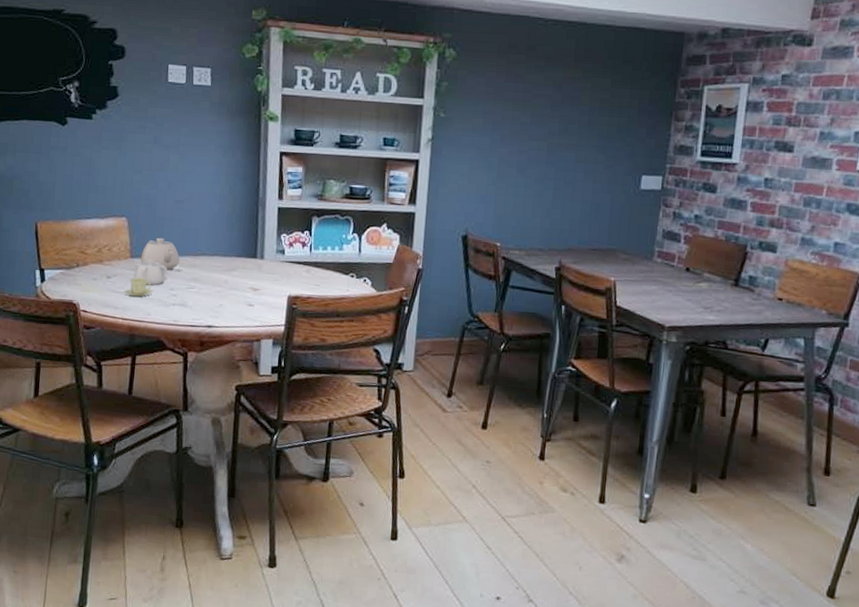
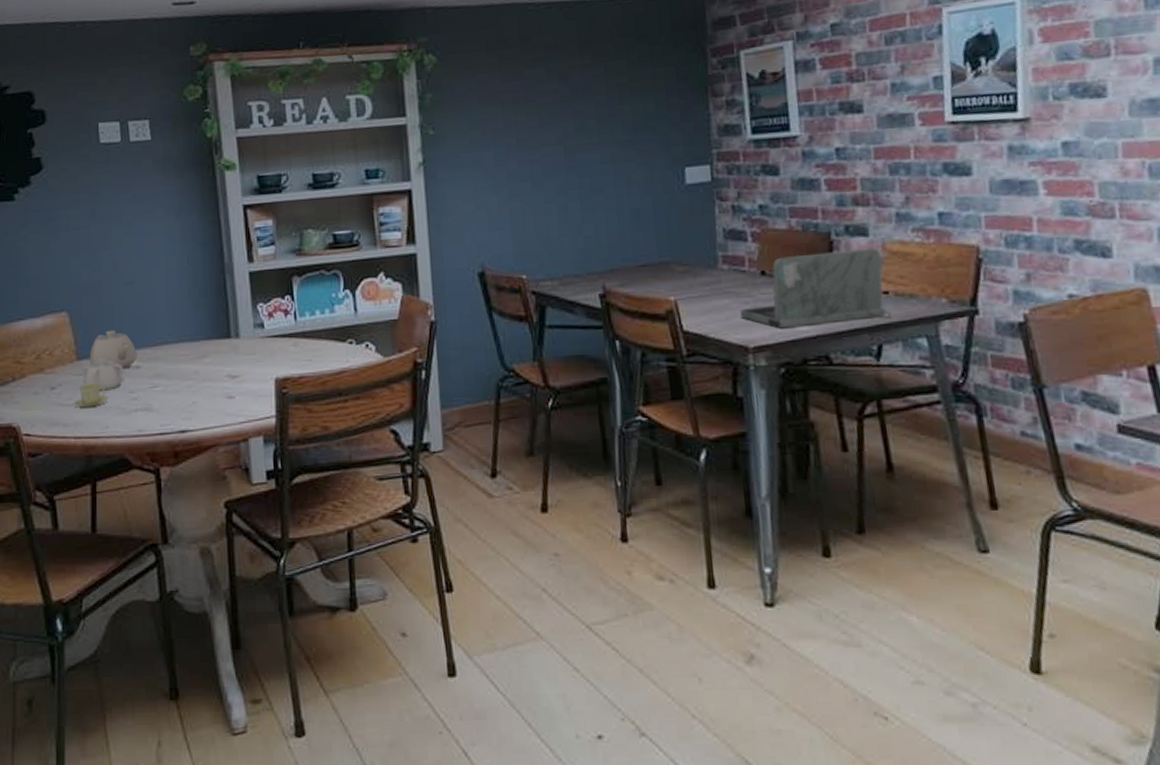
laptop: none [664,259,783,319] -> present [740,248,892,329]

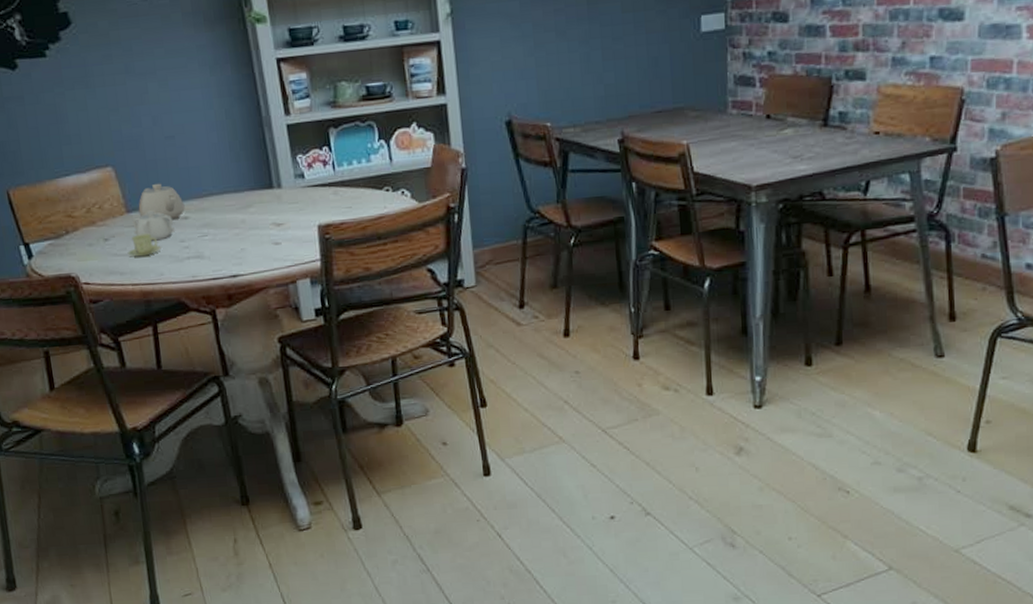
laptop: present [740,248,892,329] -> none [746,91,881,168]

